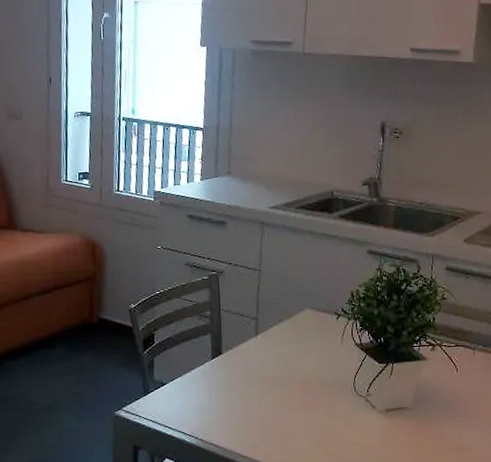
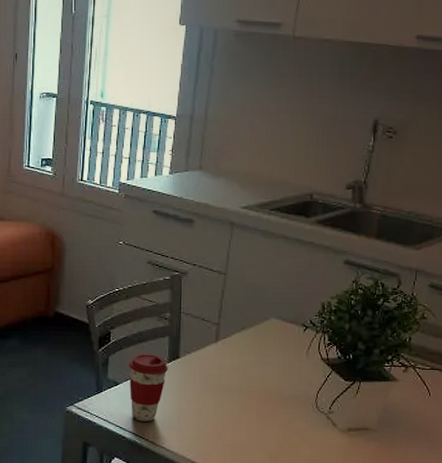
coffee cup: none [174,351,212,420] -> present [129,353,168,422]

